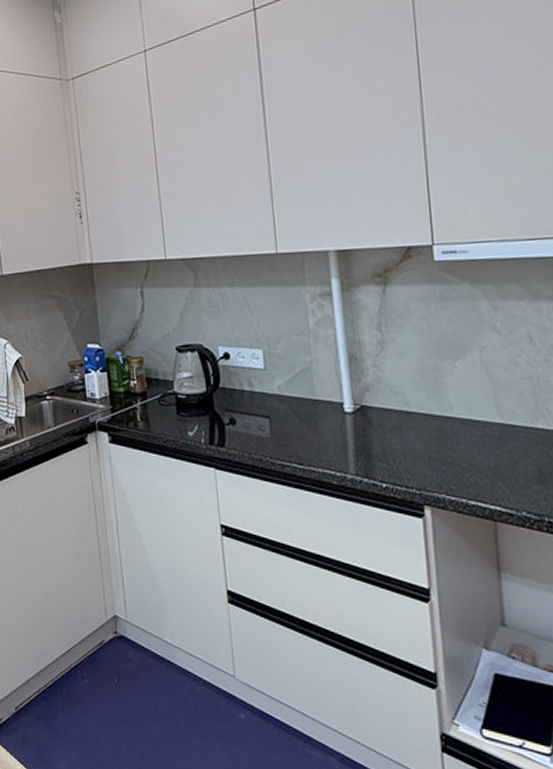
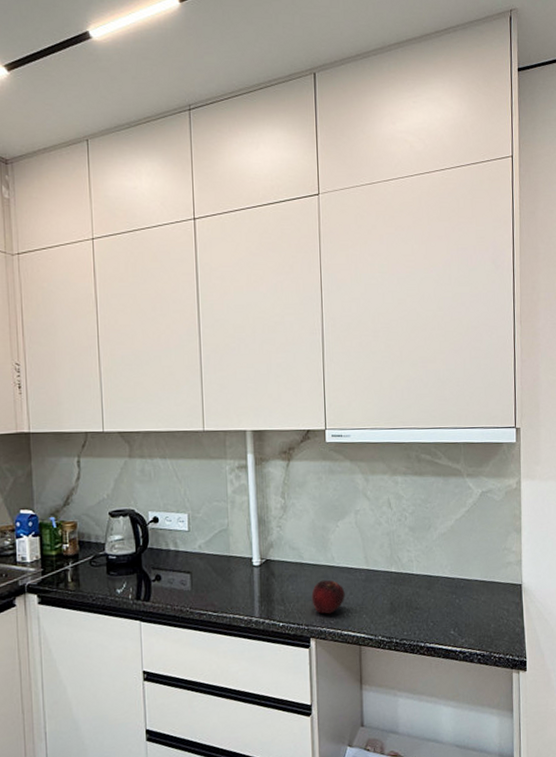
fruit: none [423,434,471,477] -> present [311,580,345,614]

